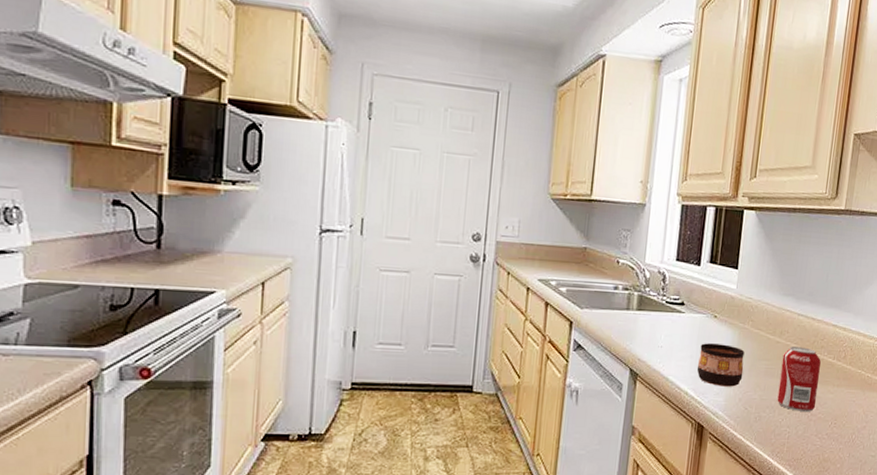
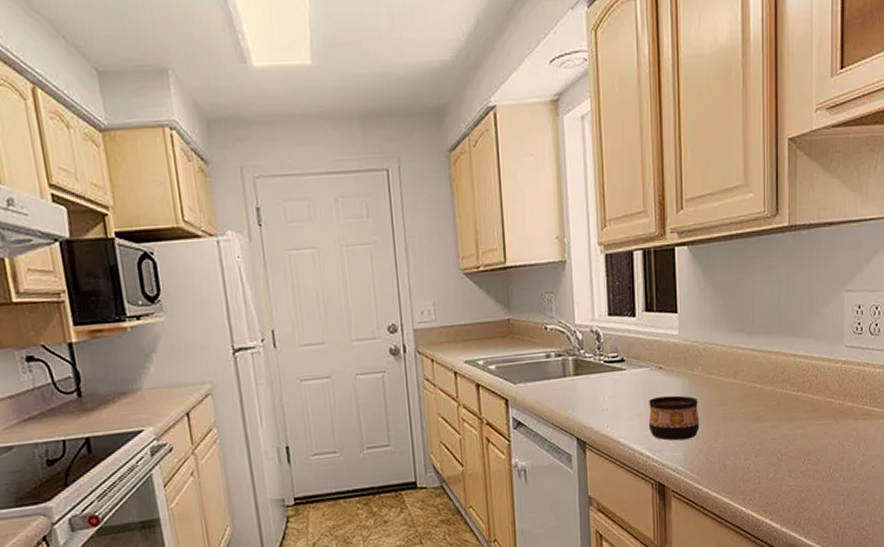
beverage can: present [777,346,821,412] -> none [741,384,785,454]

